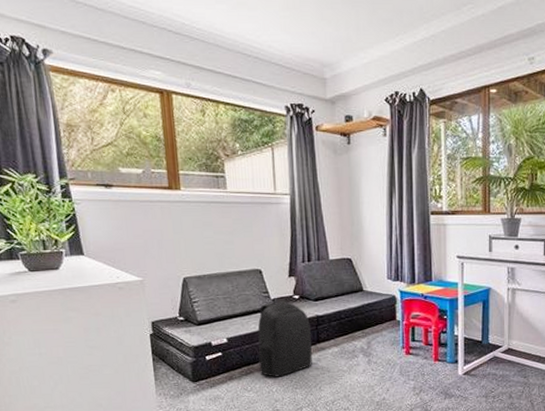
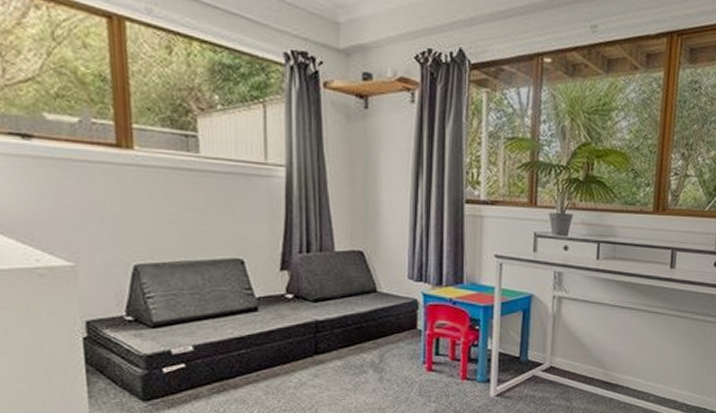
backpack: present [257,299,312,377] -> none [235,298,307,396]

